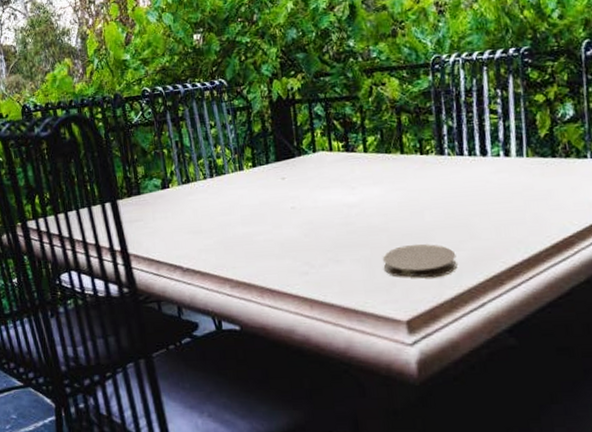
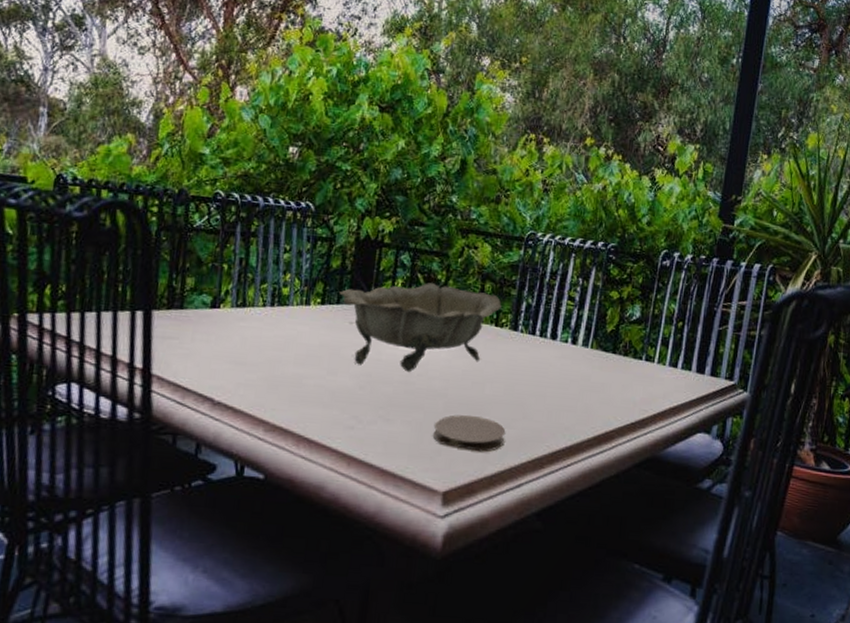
decorative bowl: none [266,125,422,215] -> present [339,283,502,373]

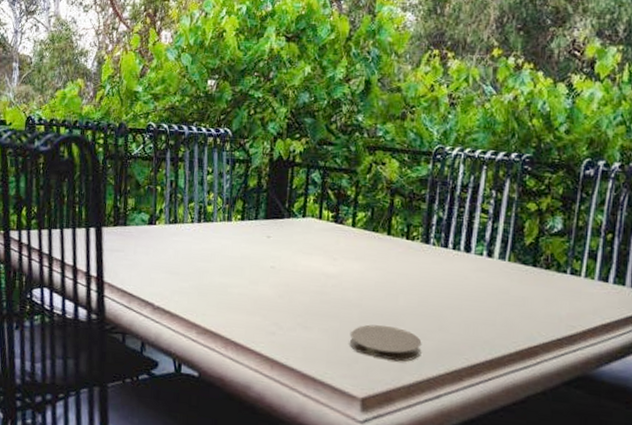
decorative bowl: present [339,283,502,373] -> none [257,198,412,283]

